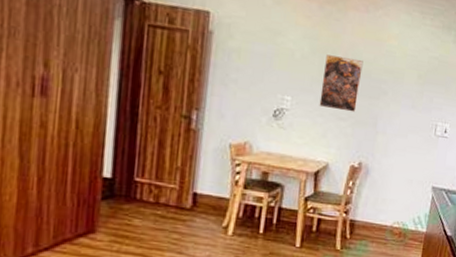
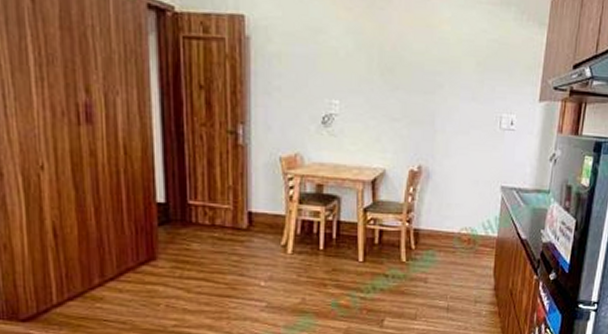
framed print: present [319,55,363,113] -> none [370,49,414,111]

